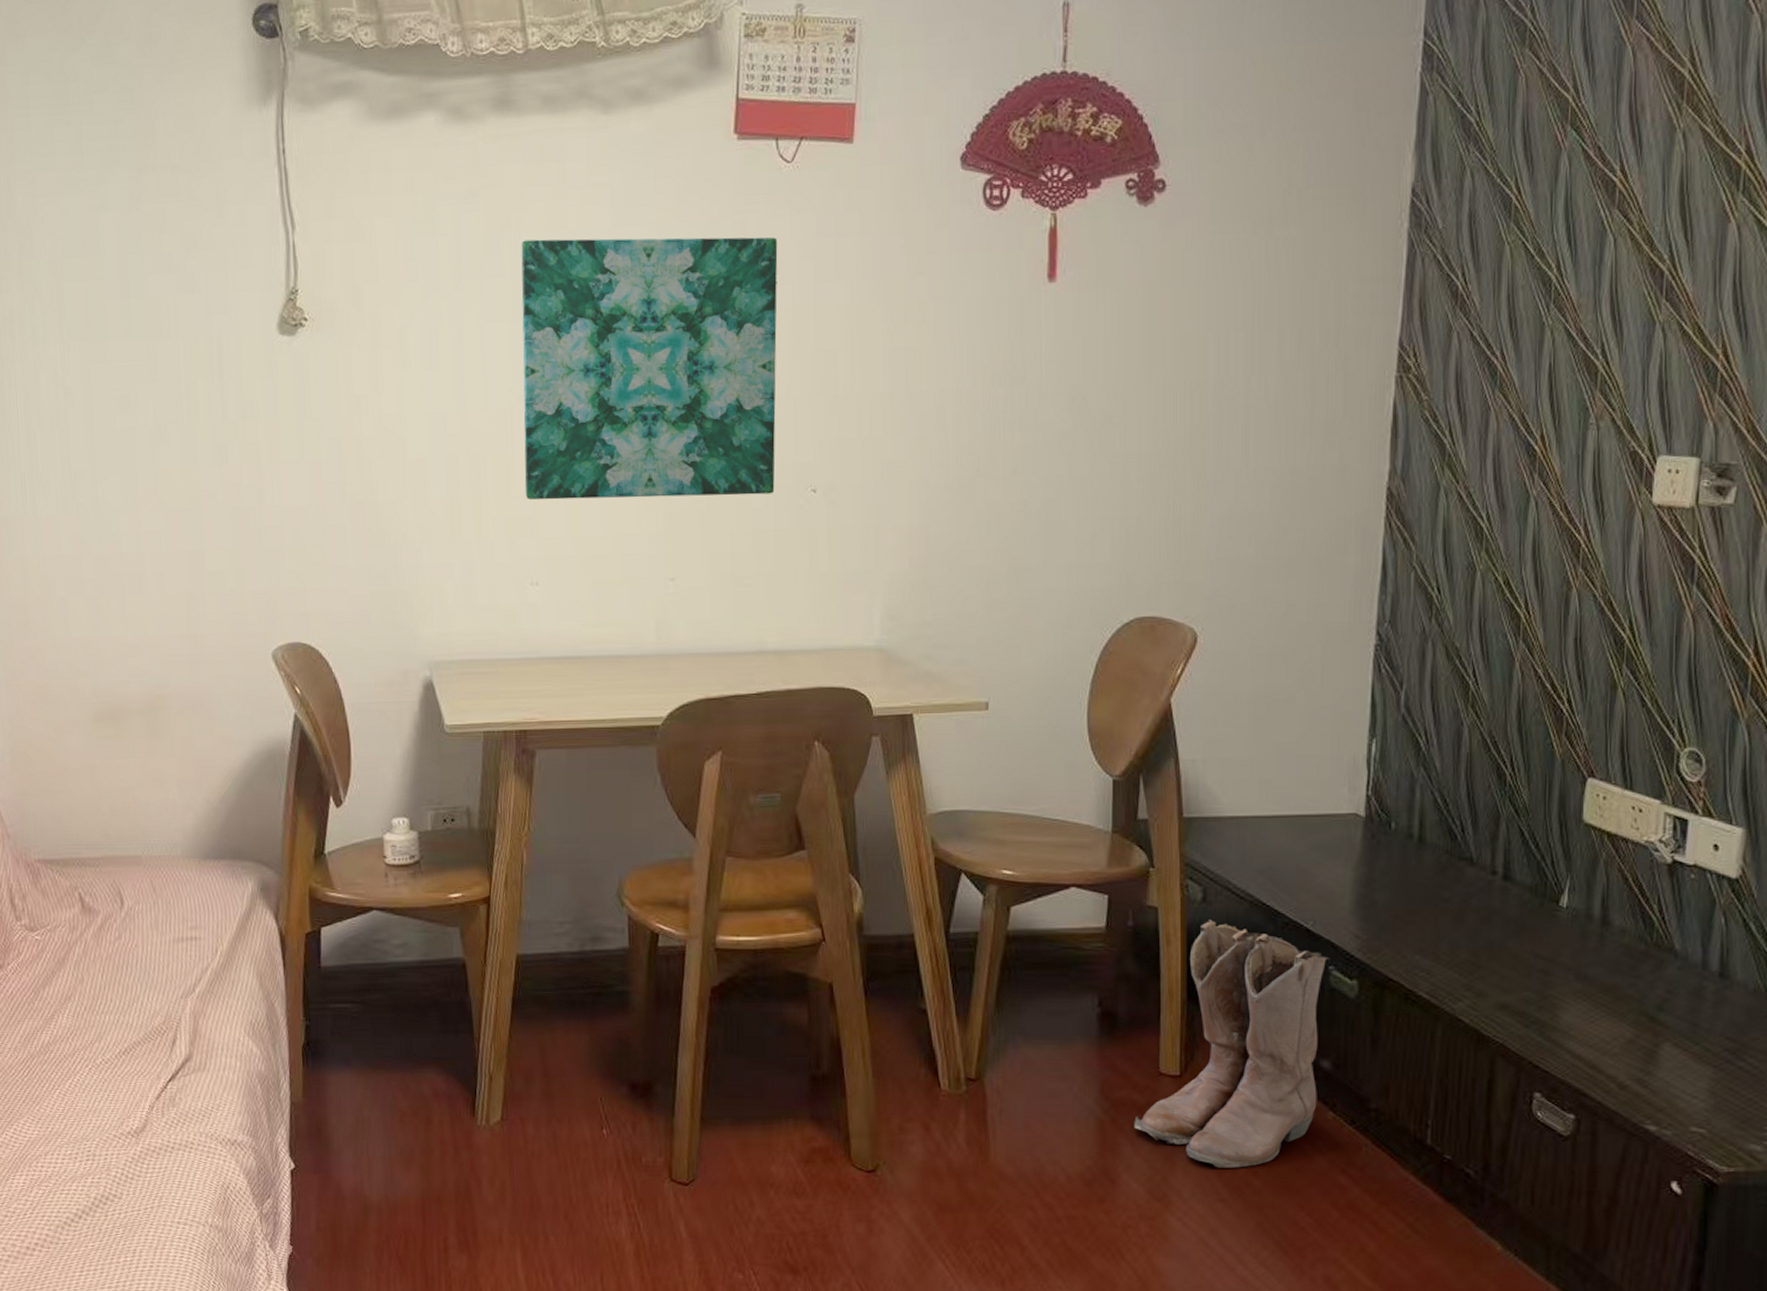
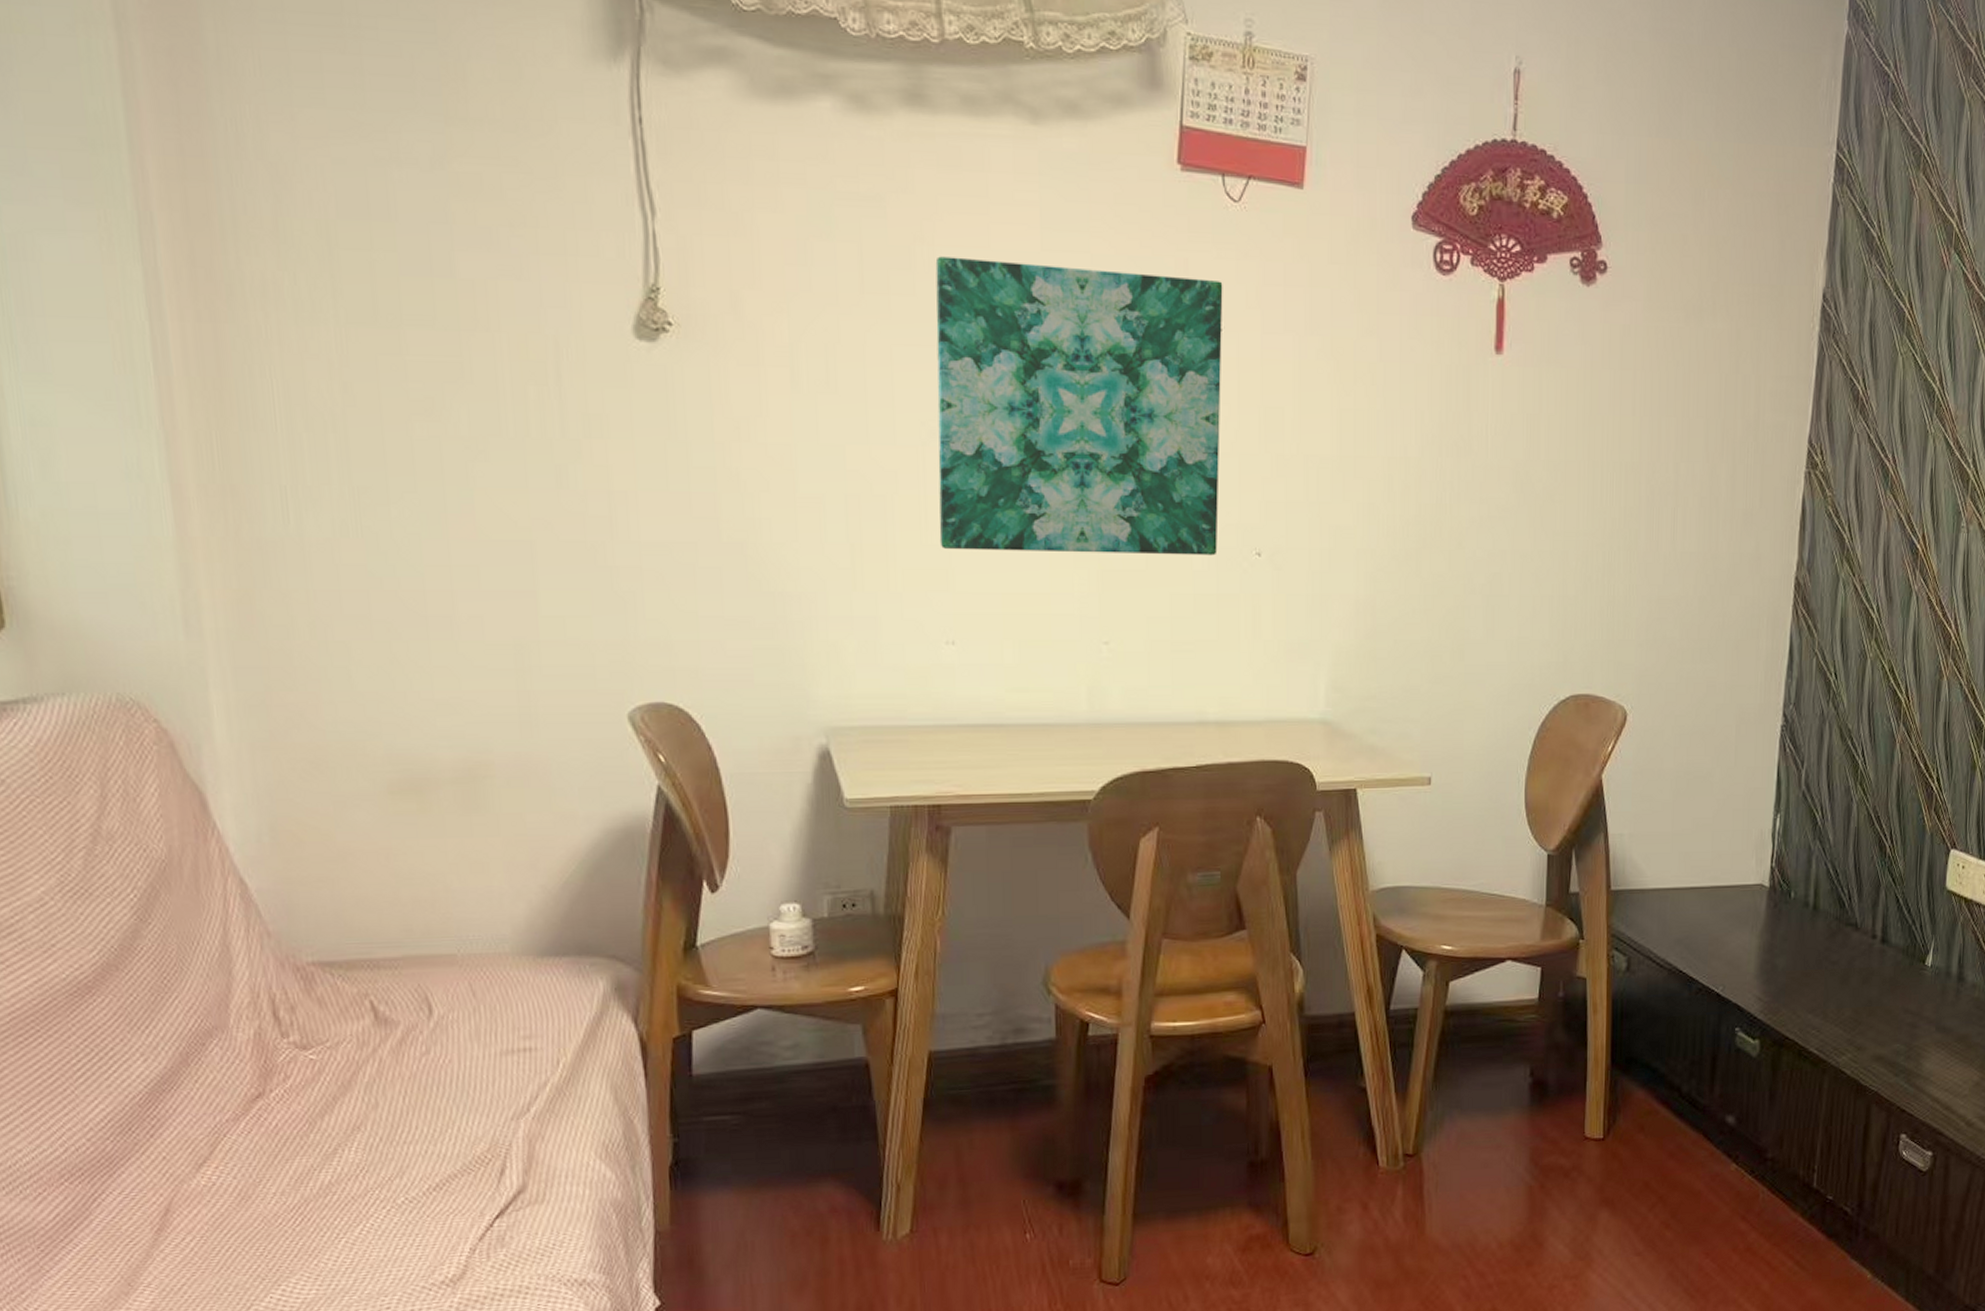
boots: present [1134,919,1330,1168] -> none [1561,988,1737,1224]

